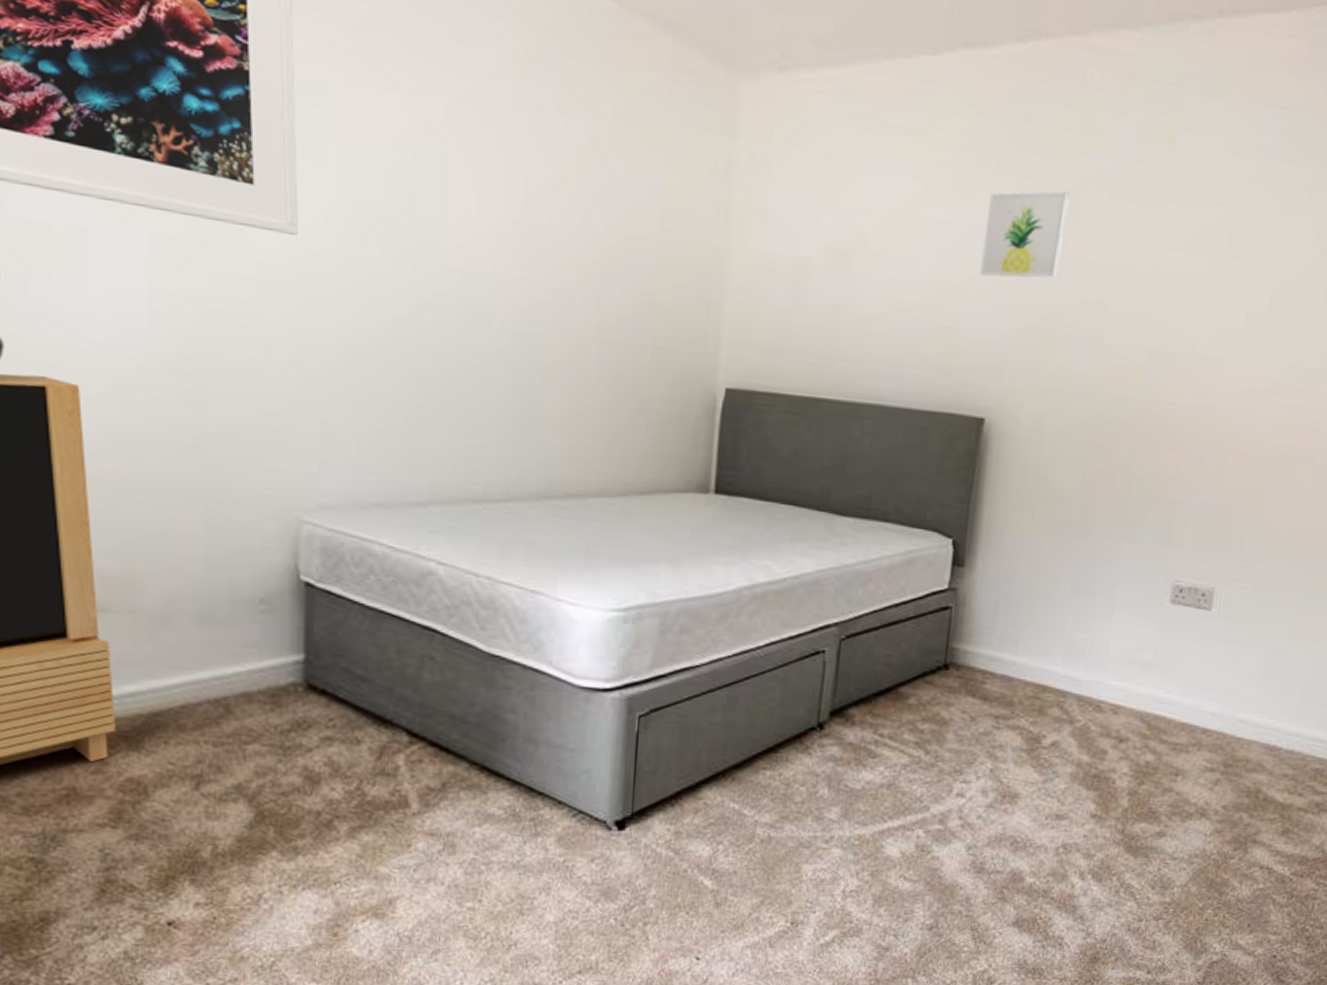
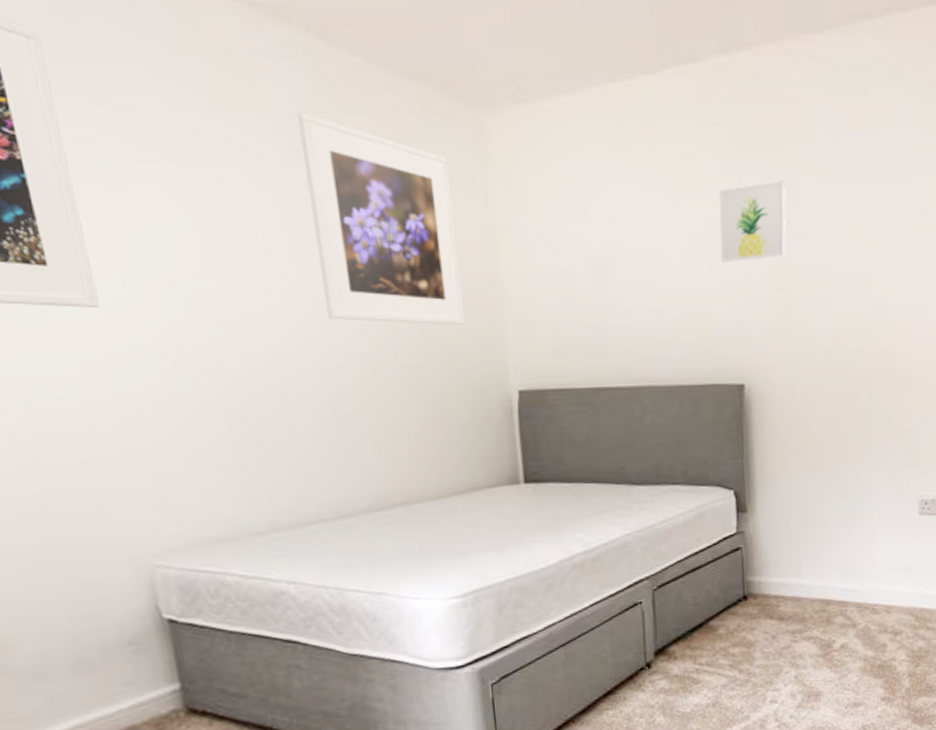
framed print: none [532,53,692,307] -> present [297,111,466,325]

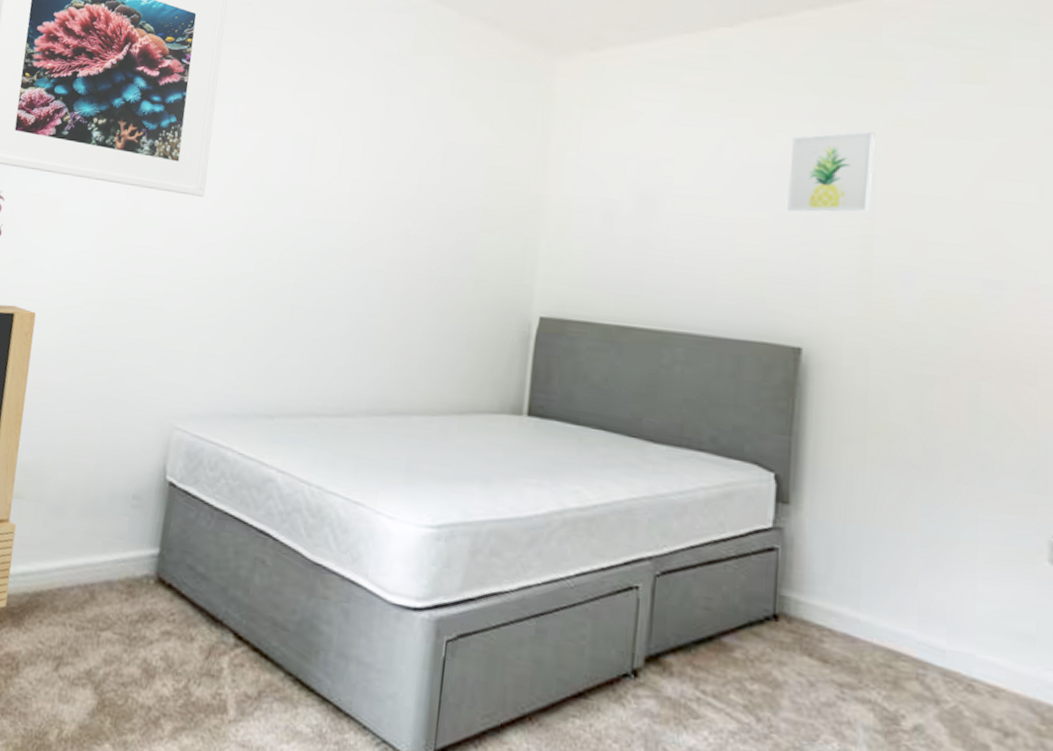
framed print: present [297,111,466,325] -> none [377,53,515,245]

